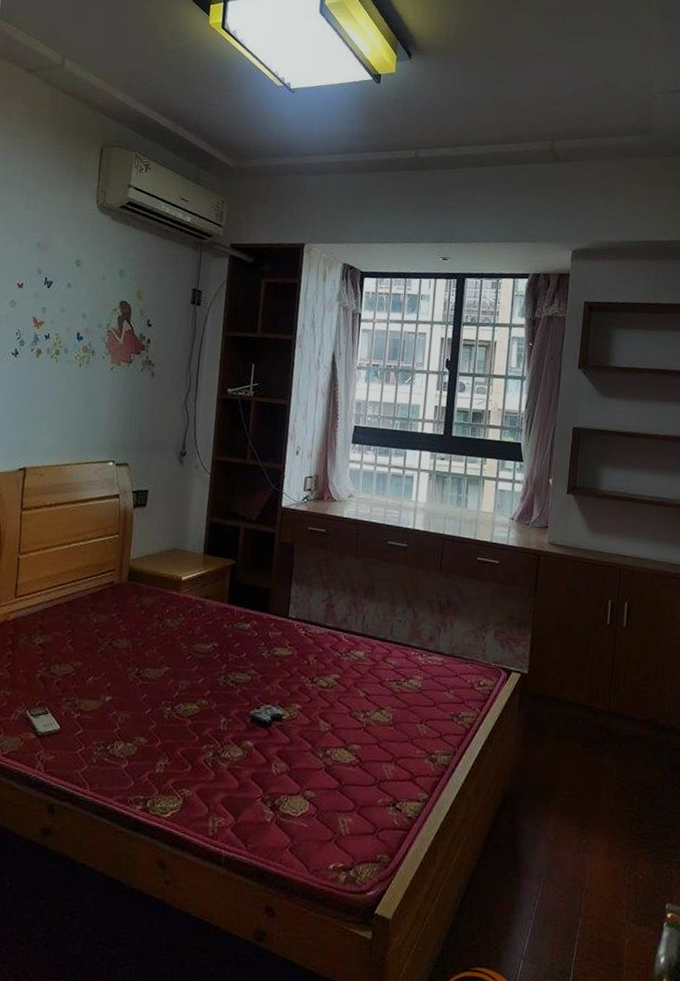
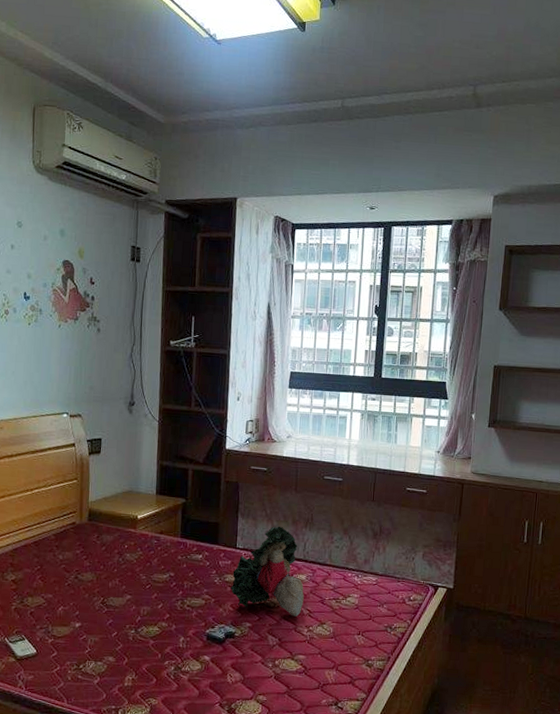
teddy bear: none [280,594,362,699] -> present [230,526,304,617]

